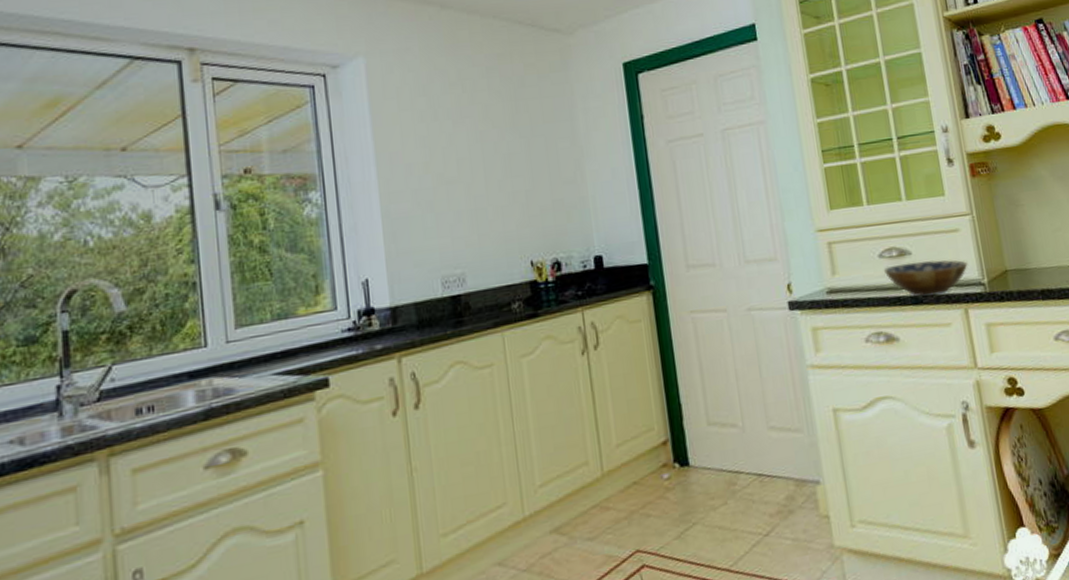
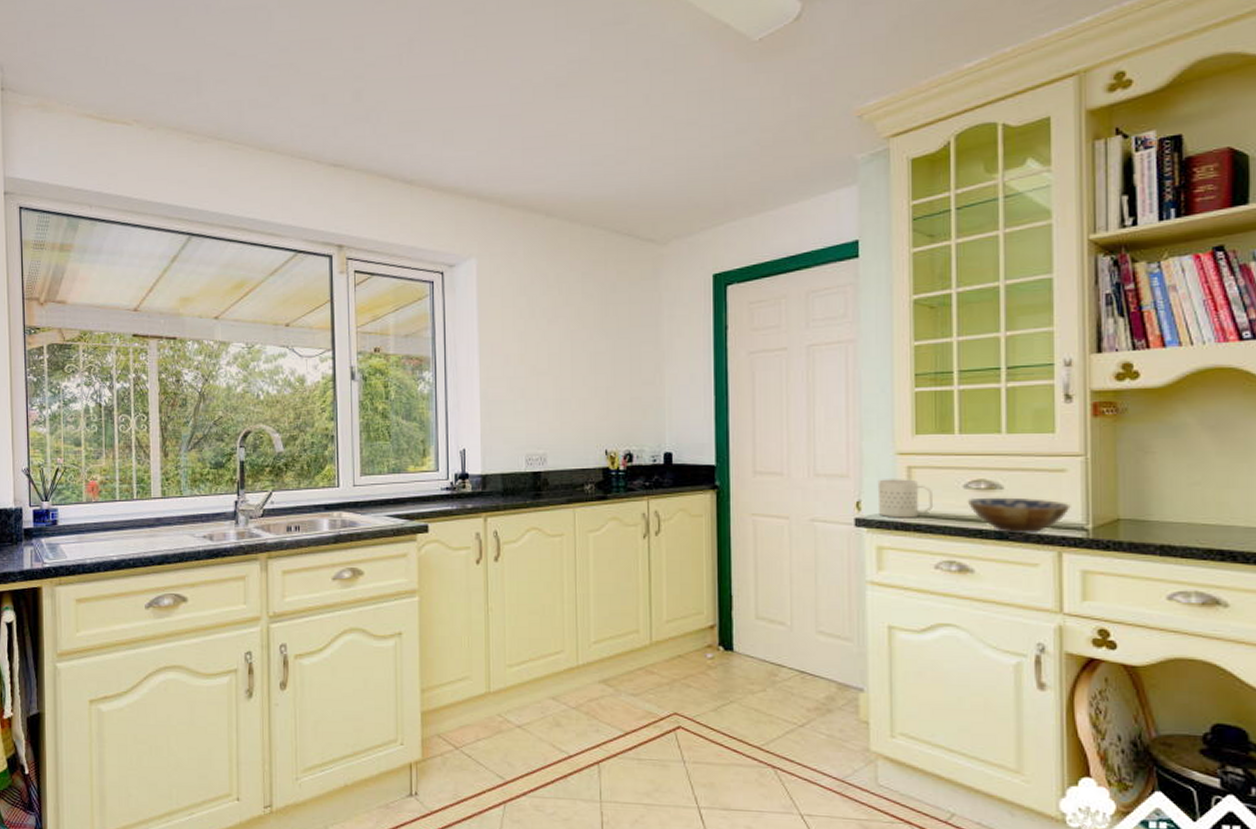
mug: none [803,255,856,296] -> present [877,479,934,518]

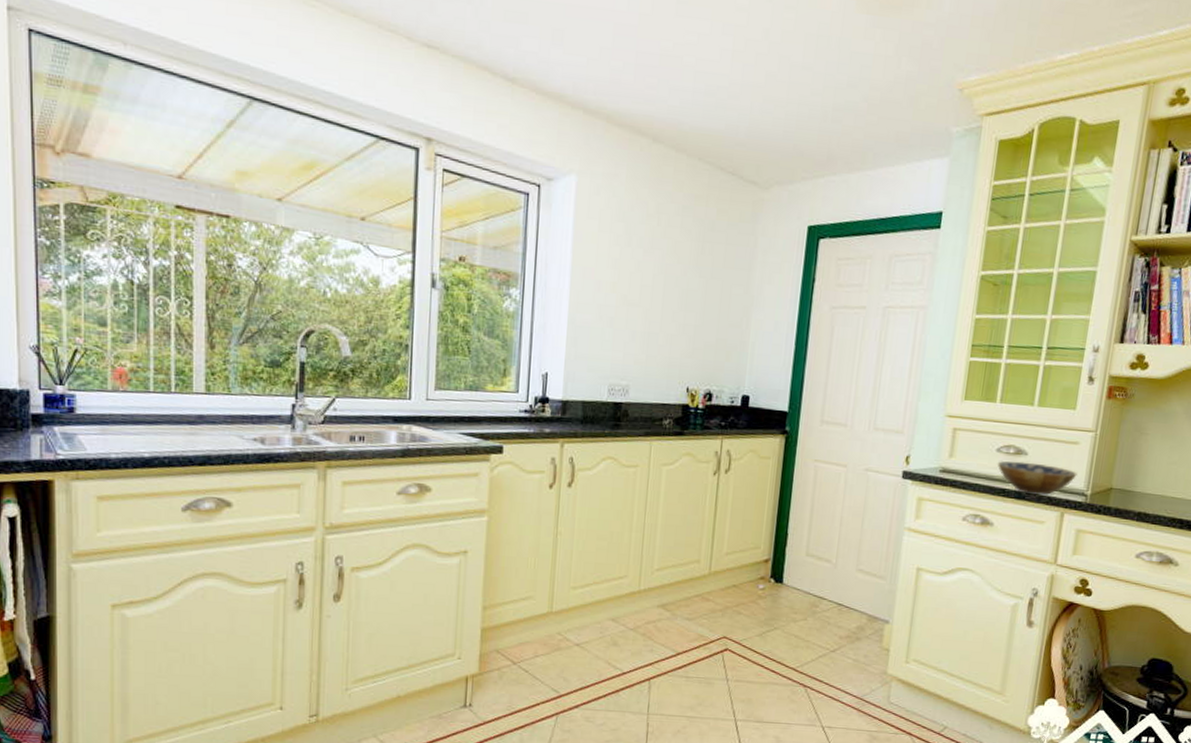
mug: present [877,479,934,518] -> none [924,437,971,475]

